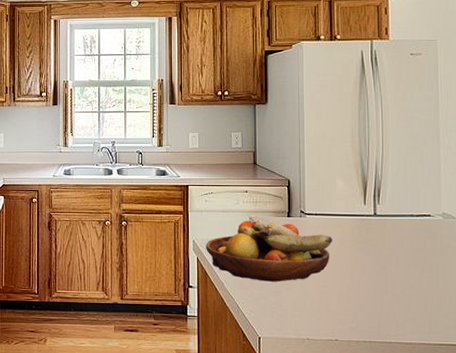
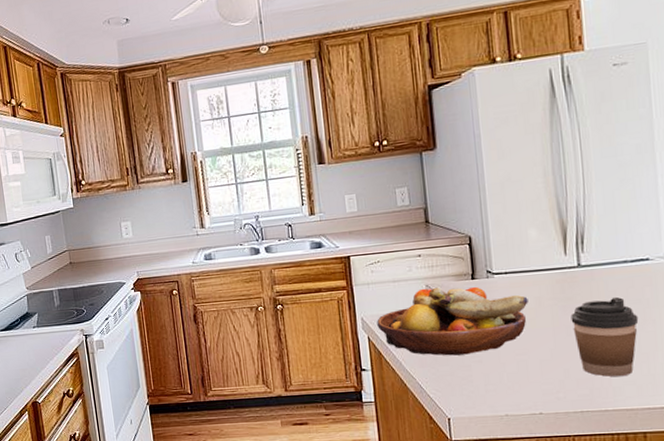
coffee cup: none [366,244,420,314] -> present [570,296,639,377]

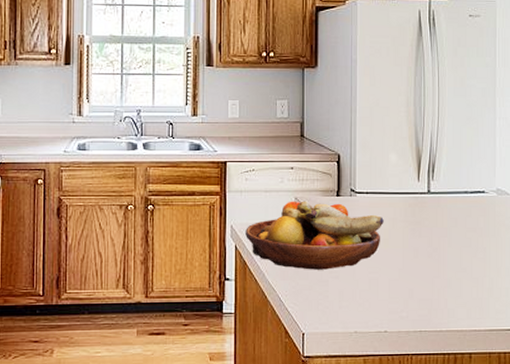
coffee cup: present [570,296,639,377] -> none [418,224,473,299]

